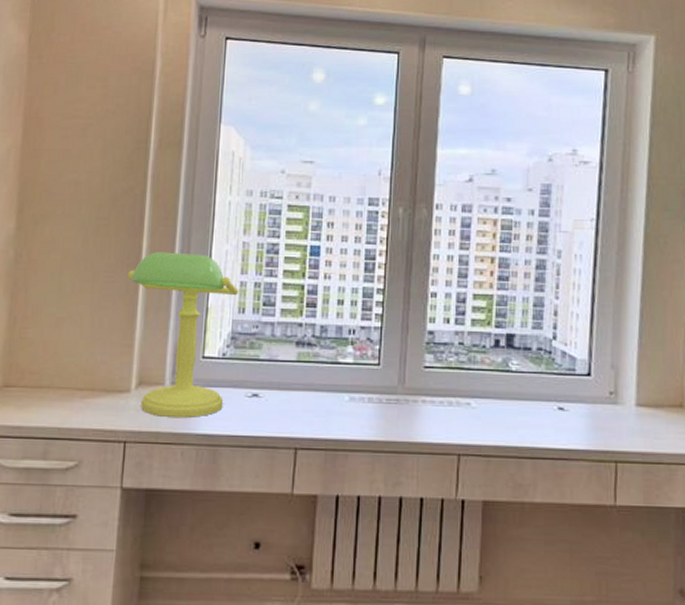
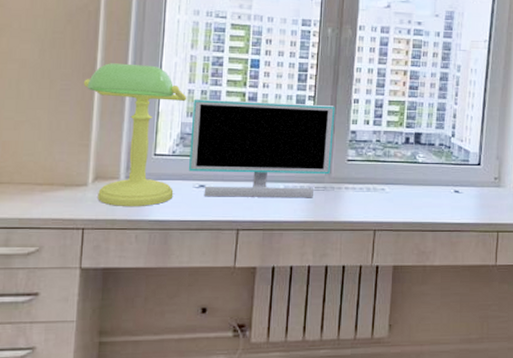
monitor: none [241,292,409,411] -> present [189,98,335,197]

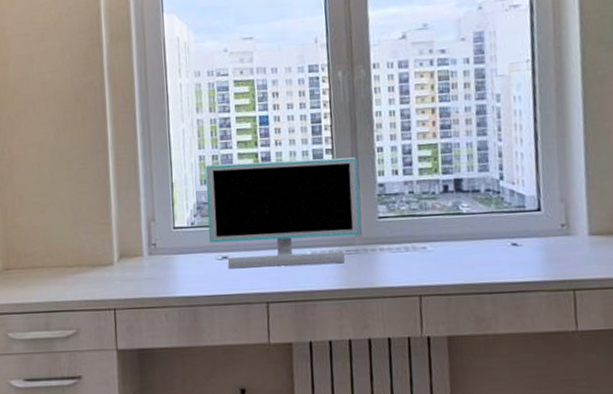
desk lamp: present [83,63,187,206] -> none [97,134,199,284]

